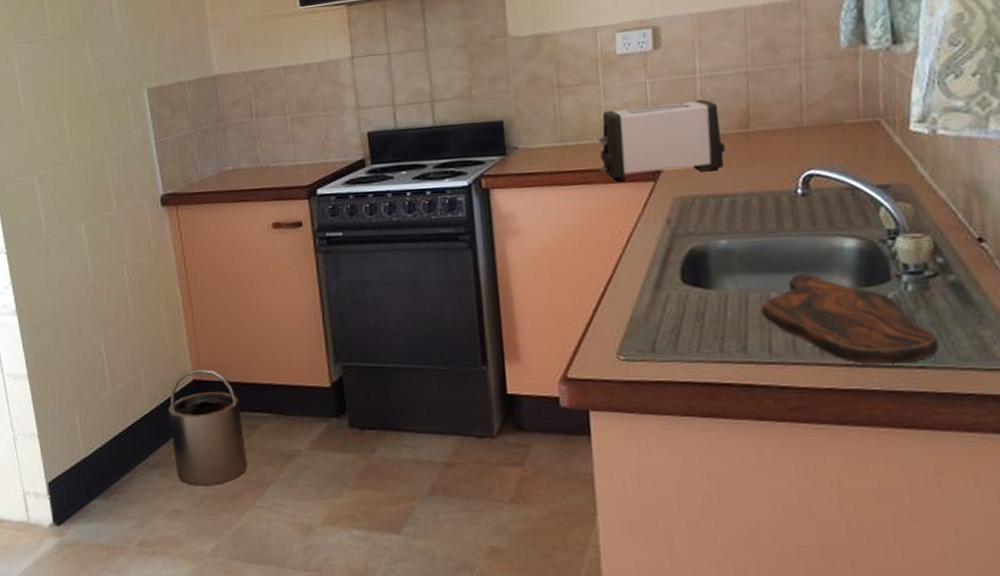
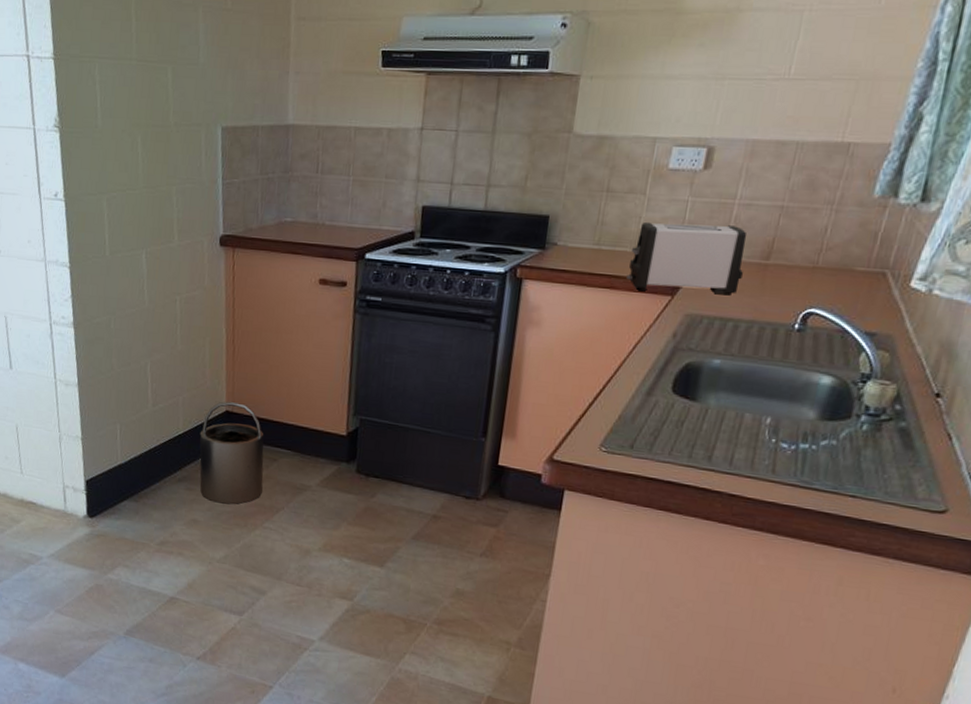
cutting board: present [760,273,939,364] -> none [732,400,874,491]

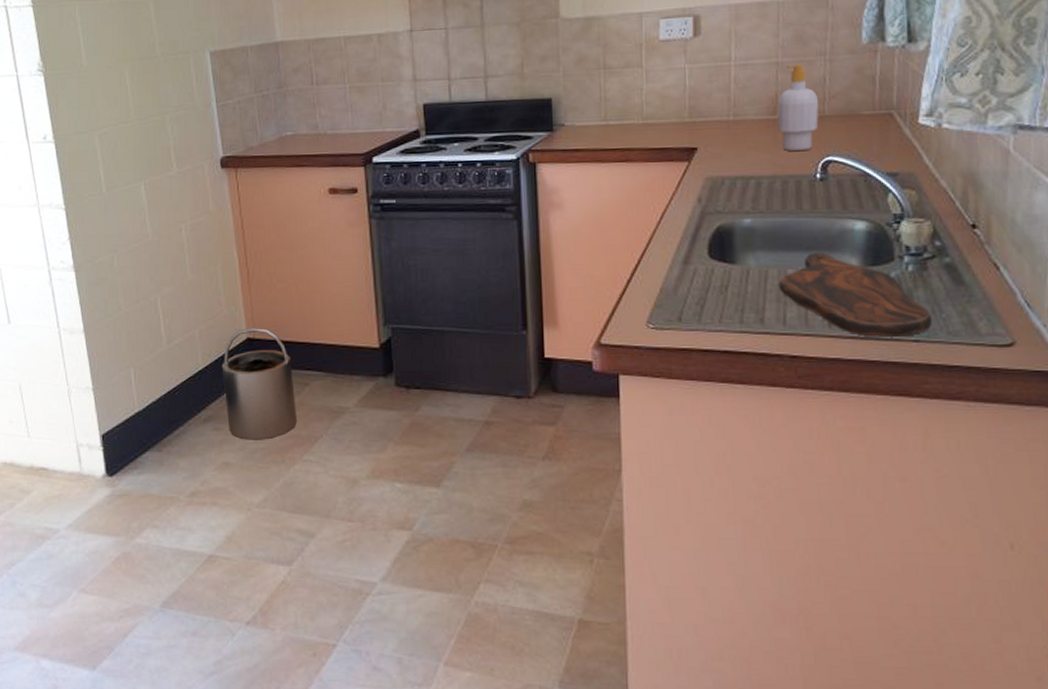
toaster: present [626,221,748,296] -> none [640,86,754,161]
cutting board: none [732,400,874,491] -> present [778,252,933,337]
soap bottle: none [766,210,816,300] -> present [777,64,819,152]

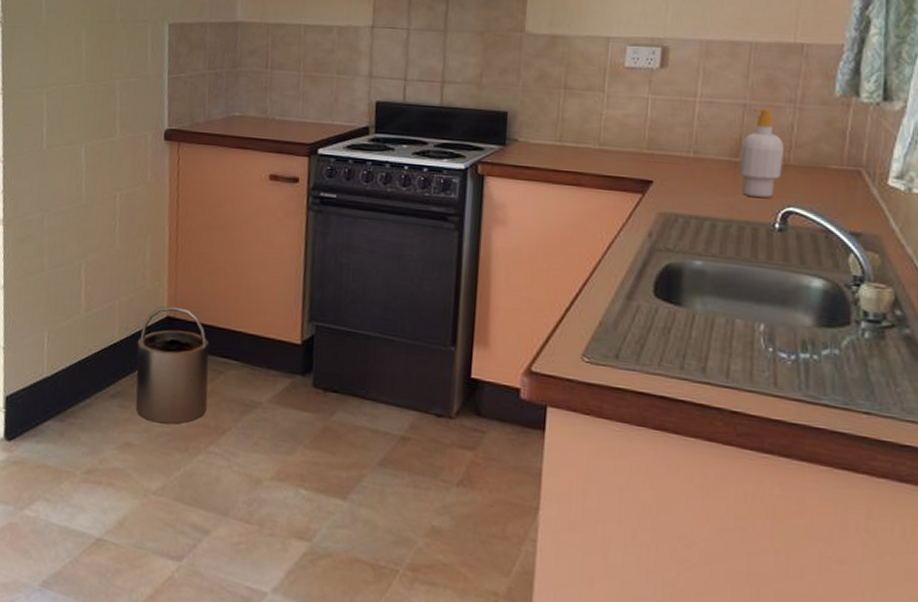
cutting board: present [778,252,933,337] -> none [724,305,886,407]

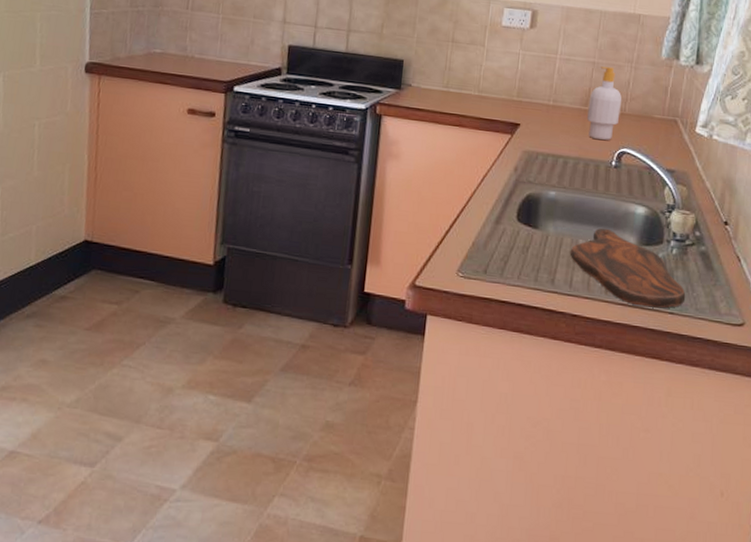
bucket: present [135,305,210,424] -> none [51,230,126,341]
cutting board: none [724,305,886,407] -> present [569,228,686,309]

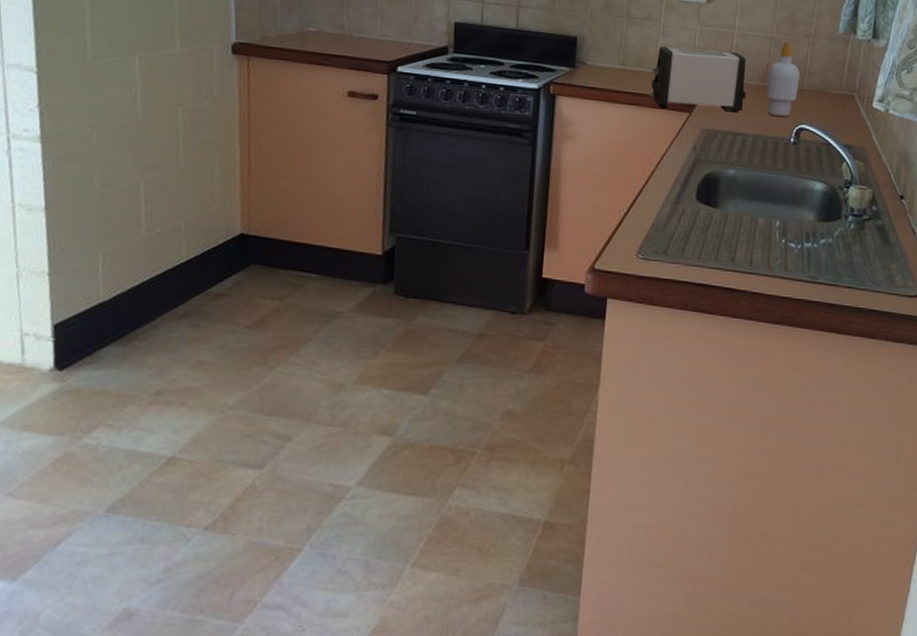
toaster: none [472,69,569,136] -> present [649,46,747,113]
cutting board: present [569,228,686,309] -> none [749,205,863,283]

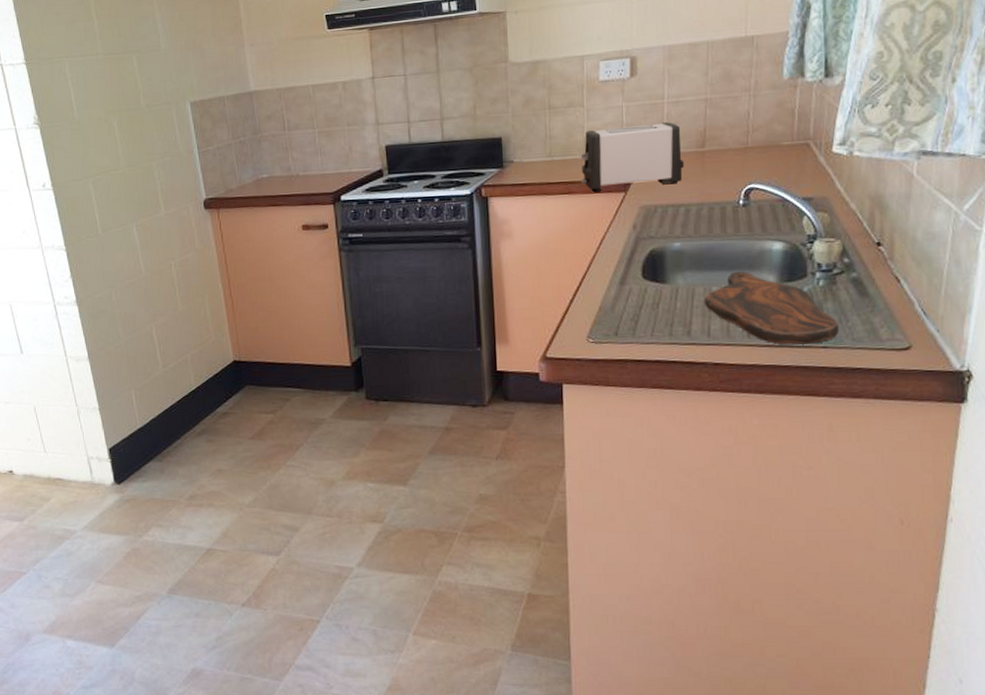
cutting board: none [749,205,863,283] -> present [703,271,840,345]
soap bottle: present [764,41,800,117] -> none [705,99,743,181]

